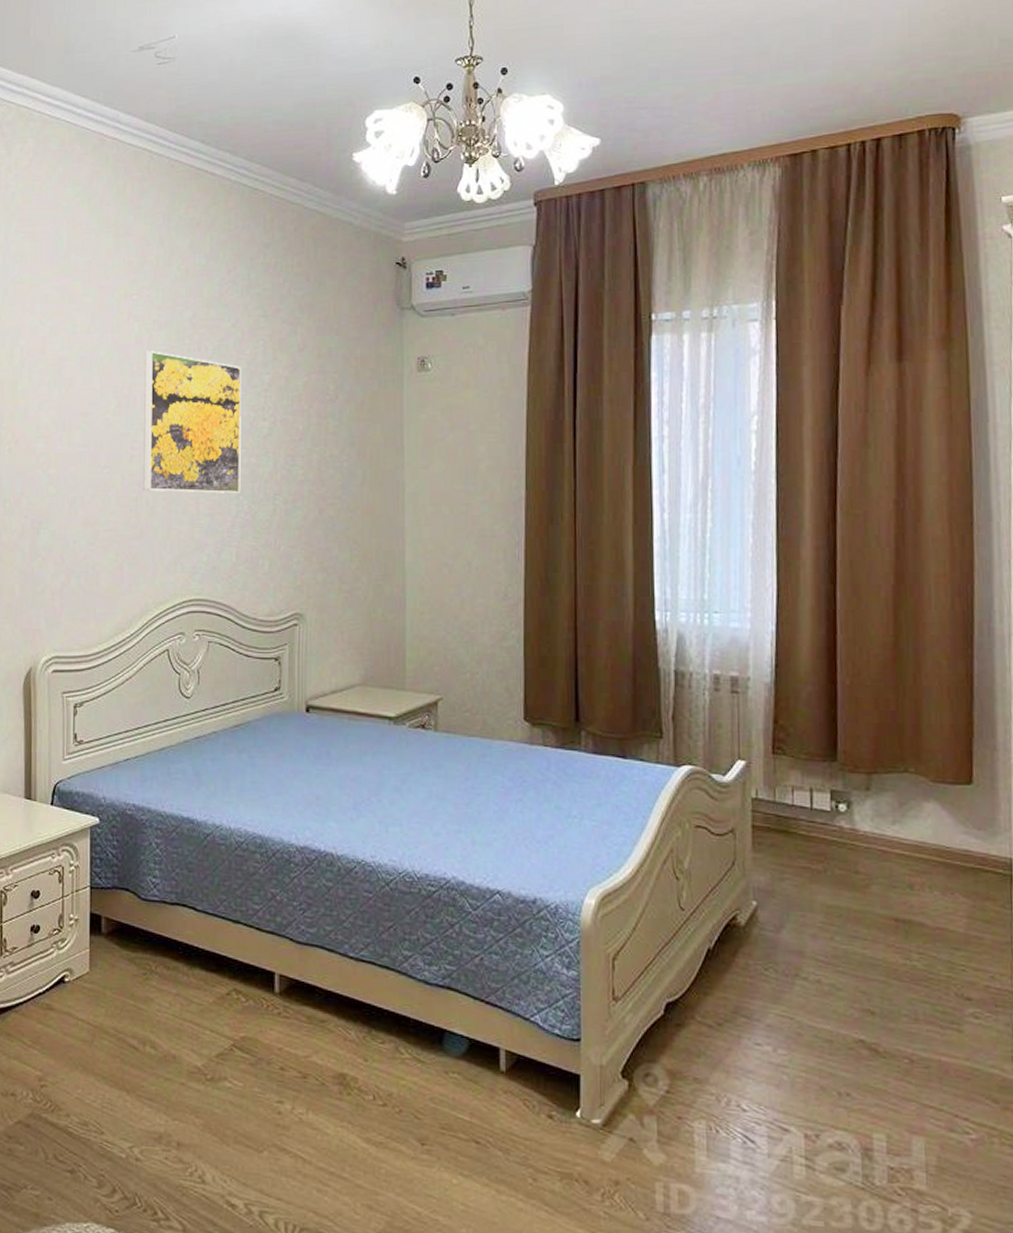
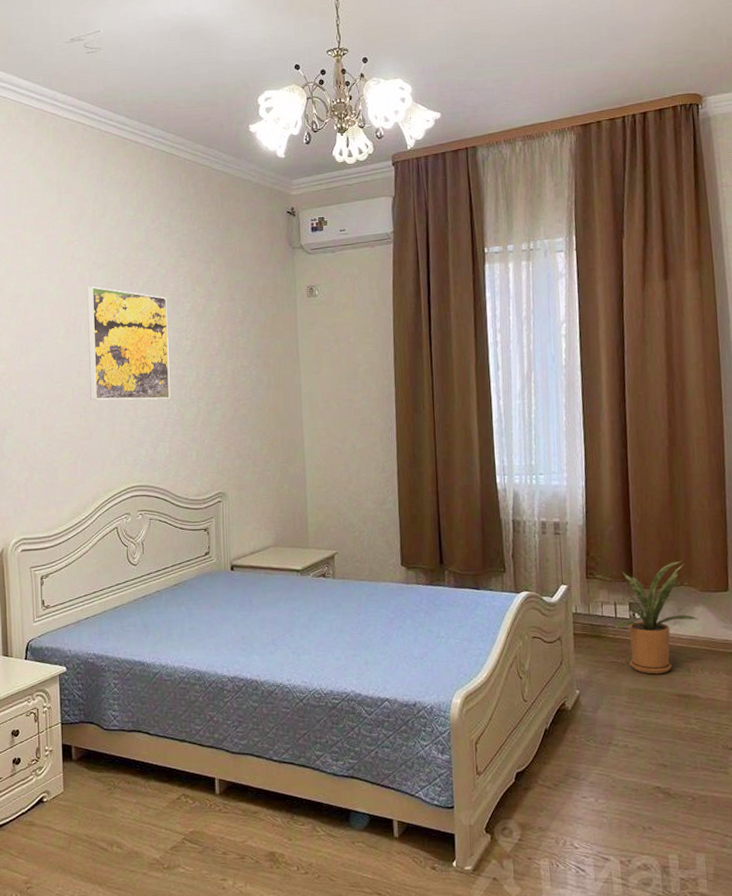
house plant: none [782,738,929,889] -> present [593,560,699,675]

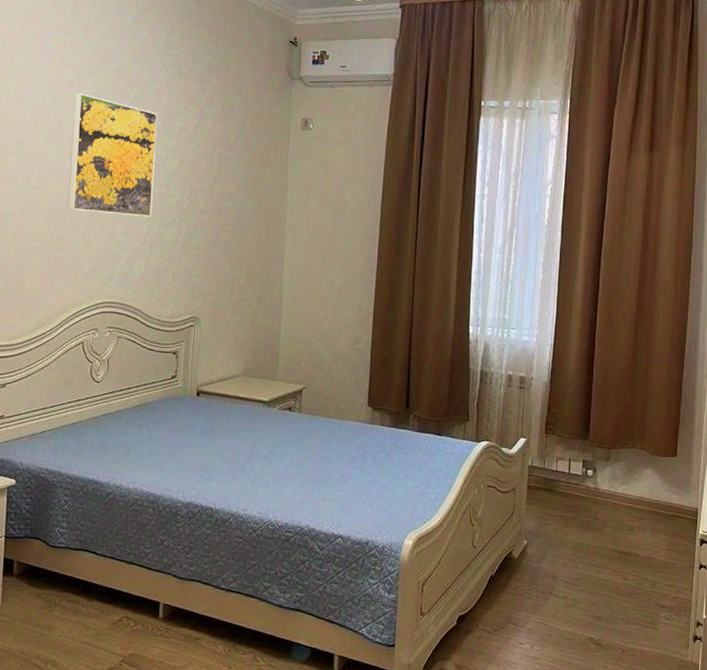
house plant: present [593,560,699,675] -> none [552,423,647,531]

